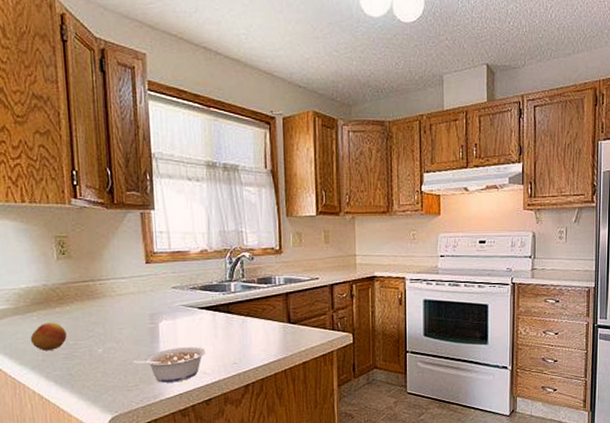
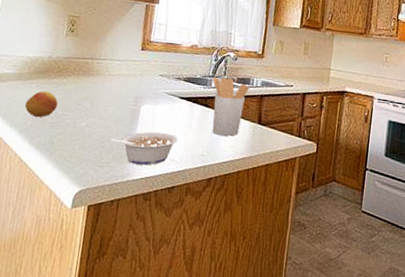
utensil holder: none [231,280,273,340] -> present [212,77,250,136]

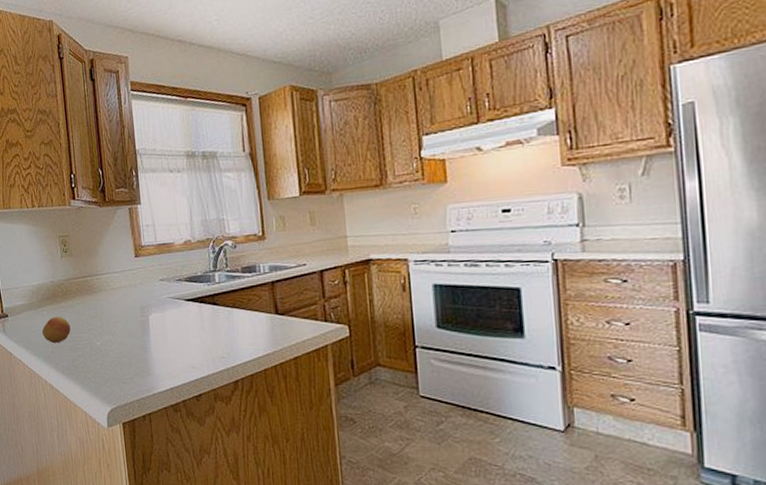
legume: present [110,131,179,166] -> none [127,340,195,376]
utensil holder: present [212,77,250,136] -> none [215,269,257,333]

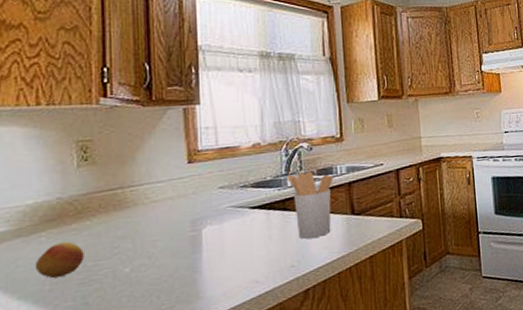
utensil holder: none [215,269,257,333] -> present [287,171,334,239]

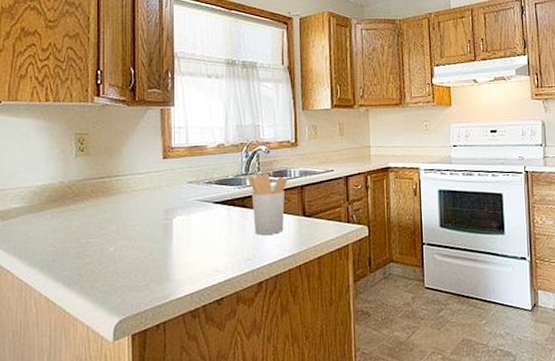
fruit: present [34,241,84,279] -> none [41,220,79,251]

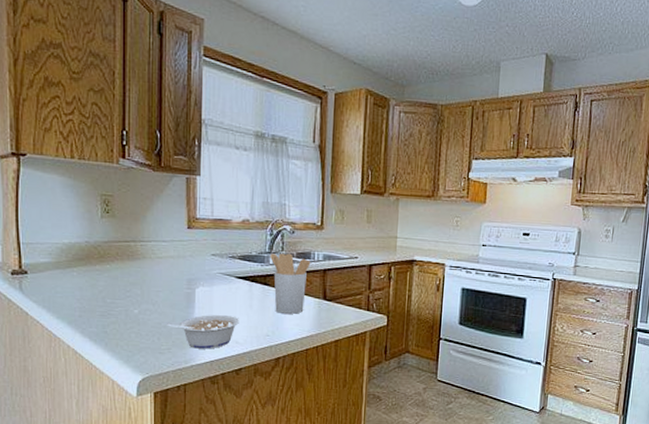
legume: none [144,243,220,282] -> present [167,315,240,349]

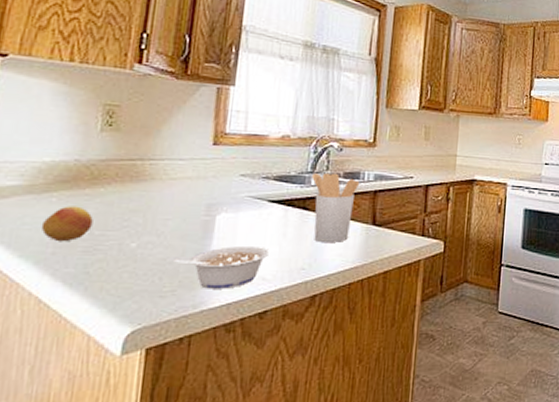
fruit: none [69,279,105,308] -> present [41,206,93,242]

